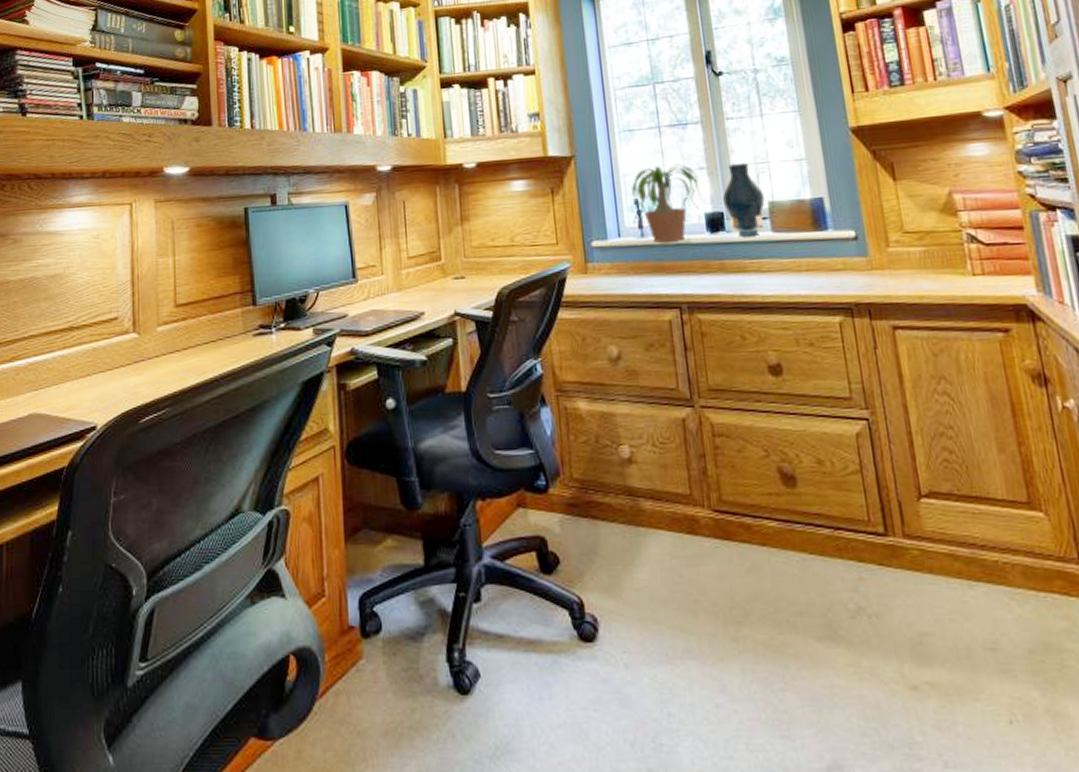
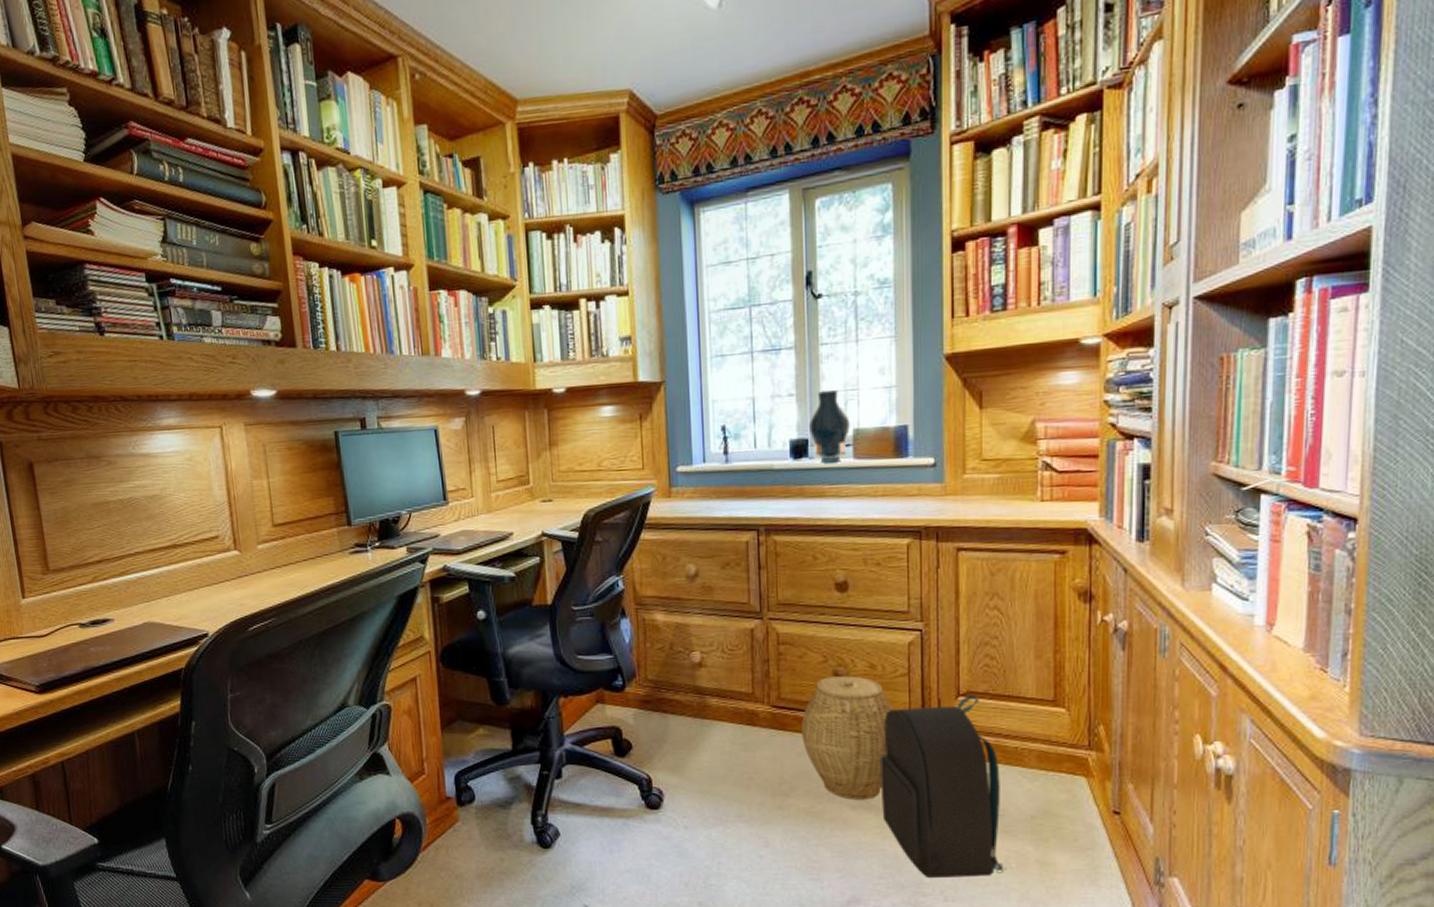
potted plant: present [628,164,703,243] -> none [715,390,789,468]
woven basket: none [748,473,851,629] -> present [802,676,893,800]
backpack: none [840,496,1011,736] -> present [880,695,1005,879]

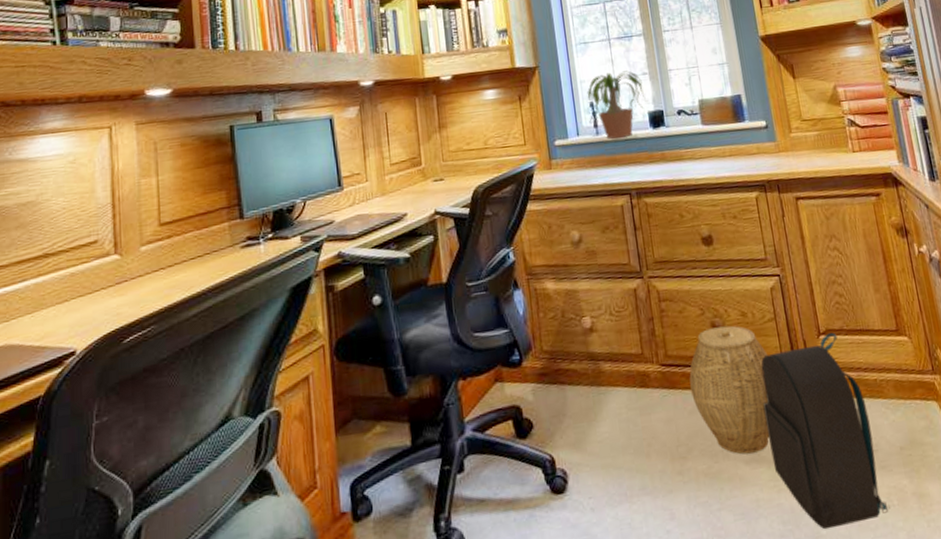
potted plant: none [715,390,789,468] -> present [585,70,646,139]
vase: present [808,390,850,463] -> none [661,68,696,130]

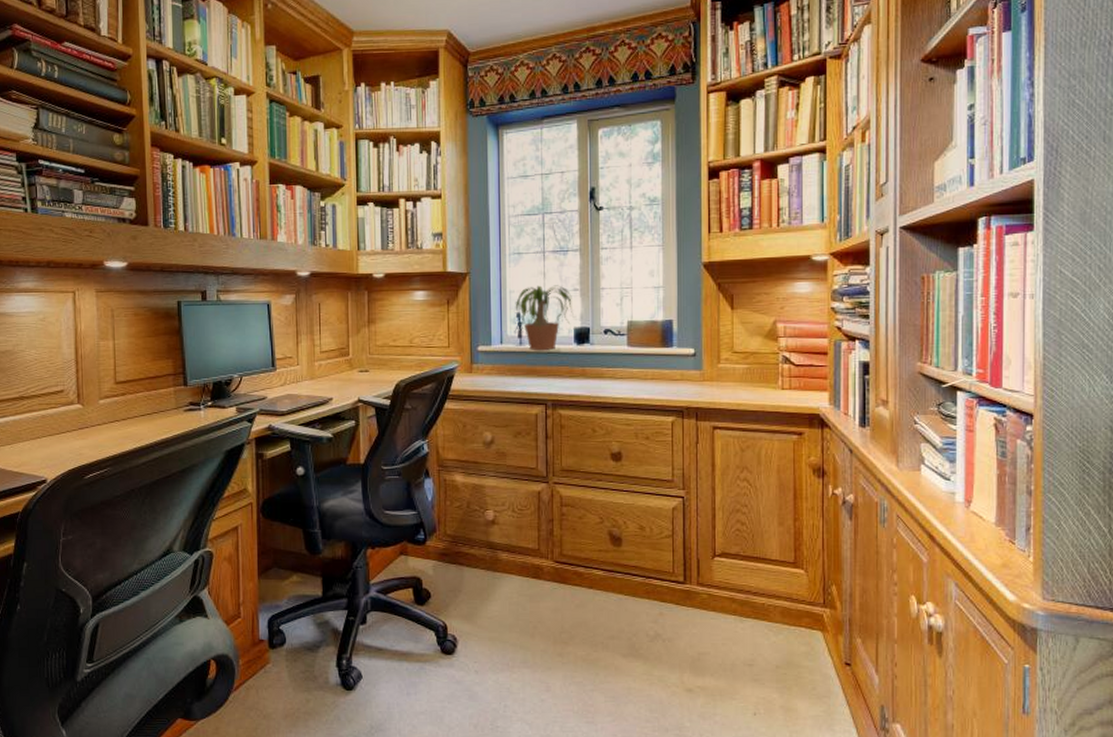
woven basket: present [689,325,770,455] -> none [580,536,659,649]
backpack: present [761,332,889,530] -> none [647,556,754,723]

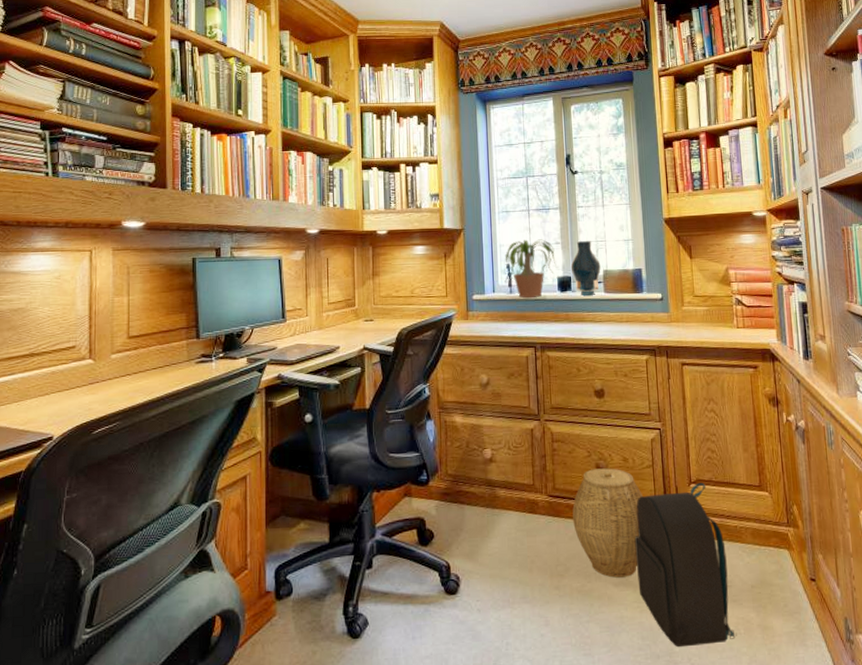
woven basket: none [580,536,659,649] -> present [572,468,643,578]
vase: none [590,288,625,349] -> present [570,241,601,295]
backpack: none [647,556,754,723] -> present [634,482,736,648]

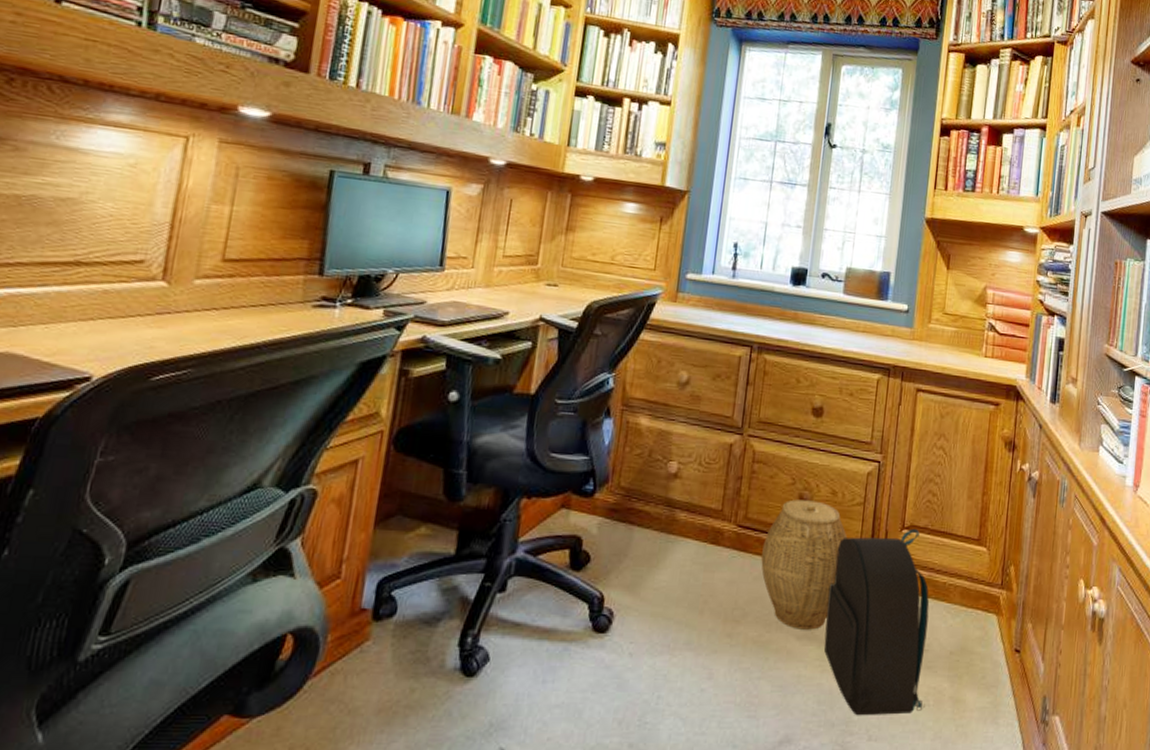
potted plant: present [502,239,557,298] -> none [727,216,794,288]
vase: present [570,241,601,295] -> none [809,228,845,295]

